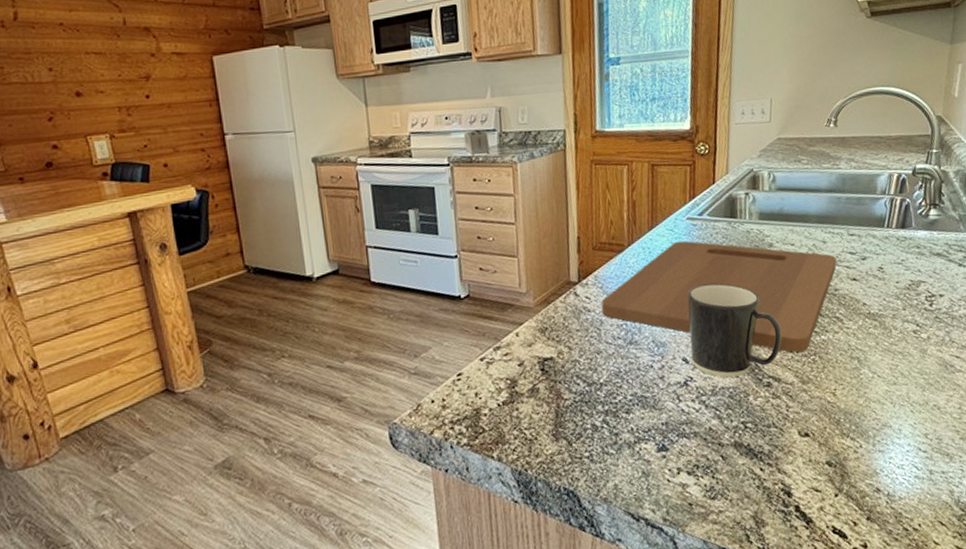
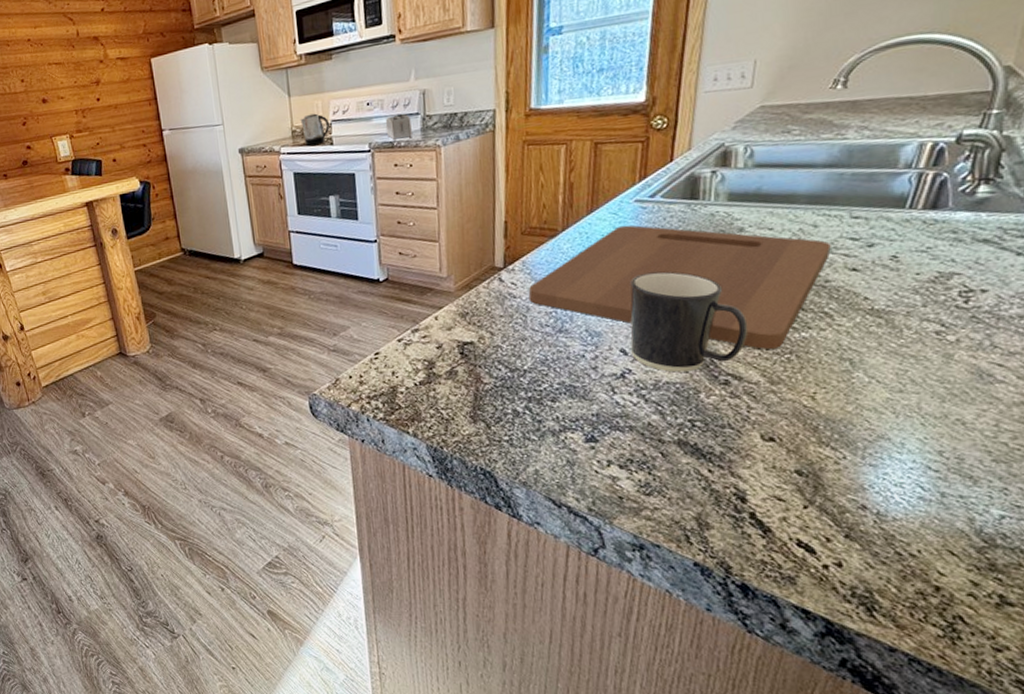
kettle: none [377,124,409,157] -> present [300,113,331,146]

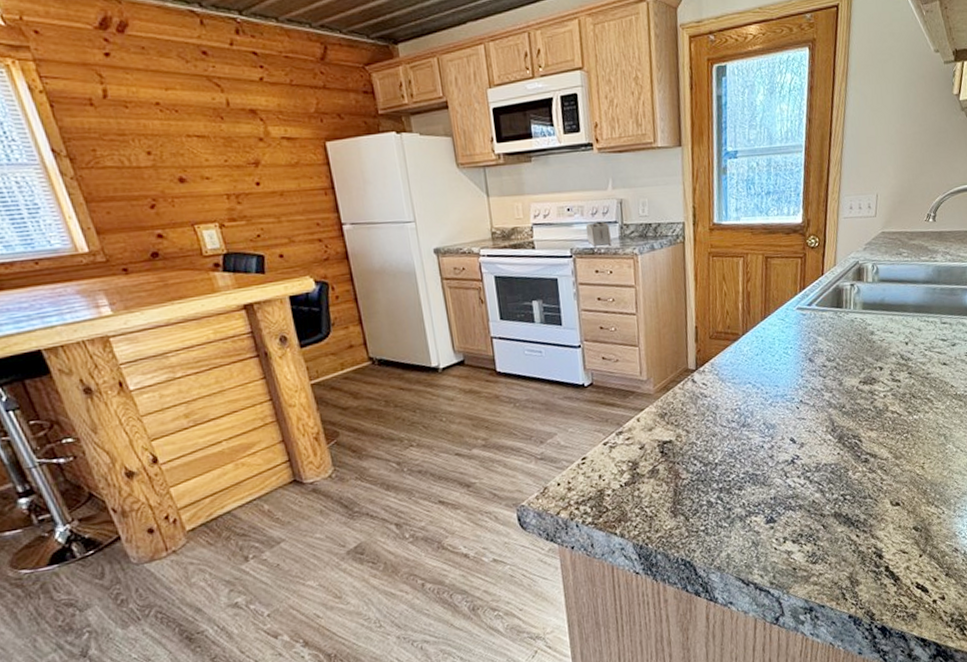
kettle: present [300,113,331,146] -> none [499,215,532,249]
cutting board: present [528,225,831,349] -> none [716,329,930,431]
mug: present [629,271,749,373] -> none [795,369,880,455]

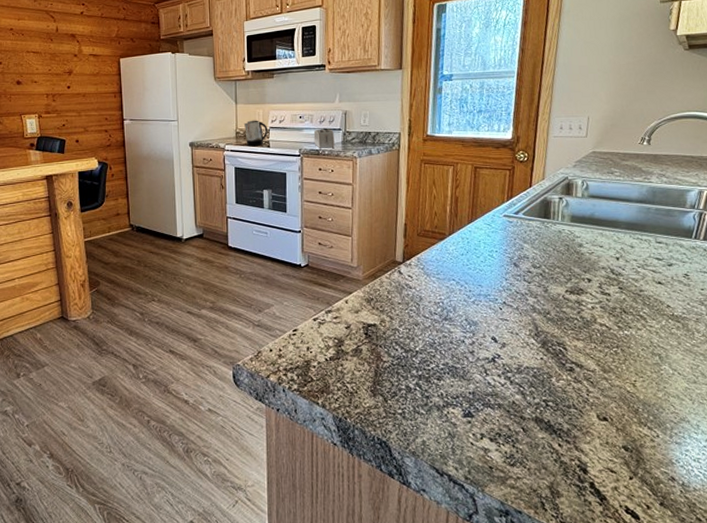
kettle: none [499,215,532,249] -> present [243,120,269,146]

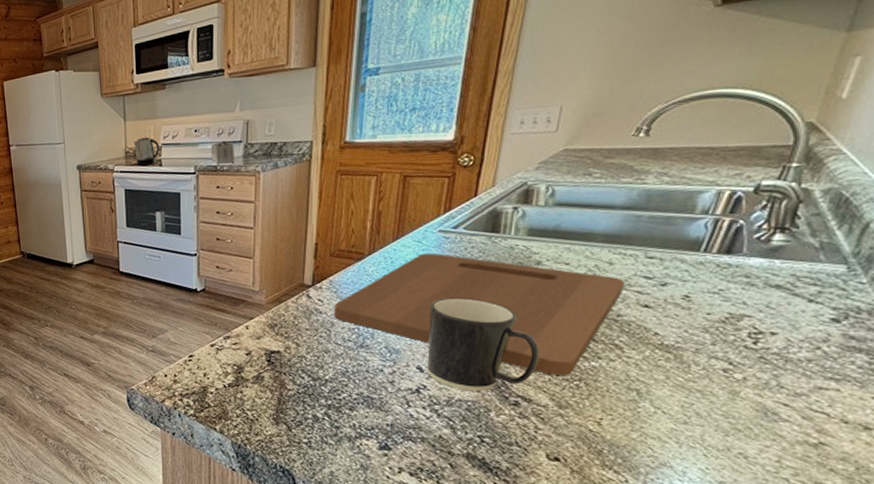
cutting board: none [421,234,643,343] -> present [333,252,625,375]
mug: none [499,274,587,359] -> present [427,297,540,391]

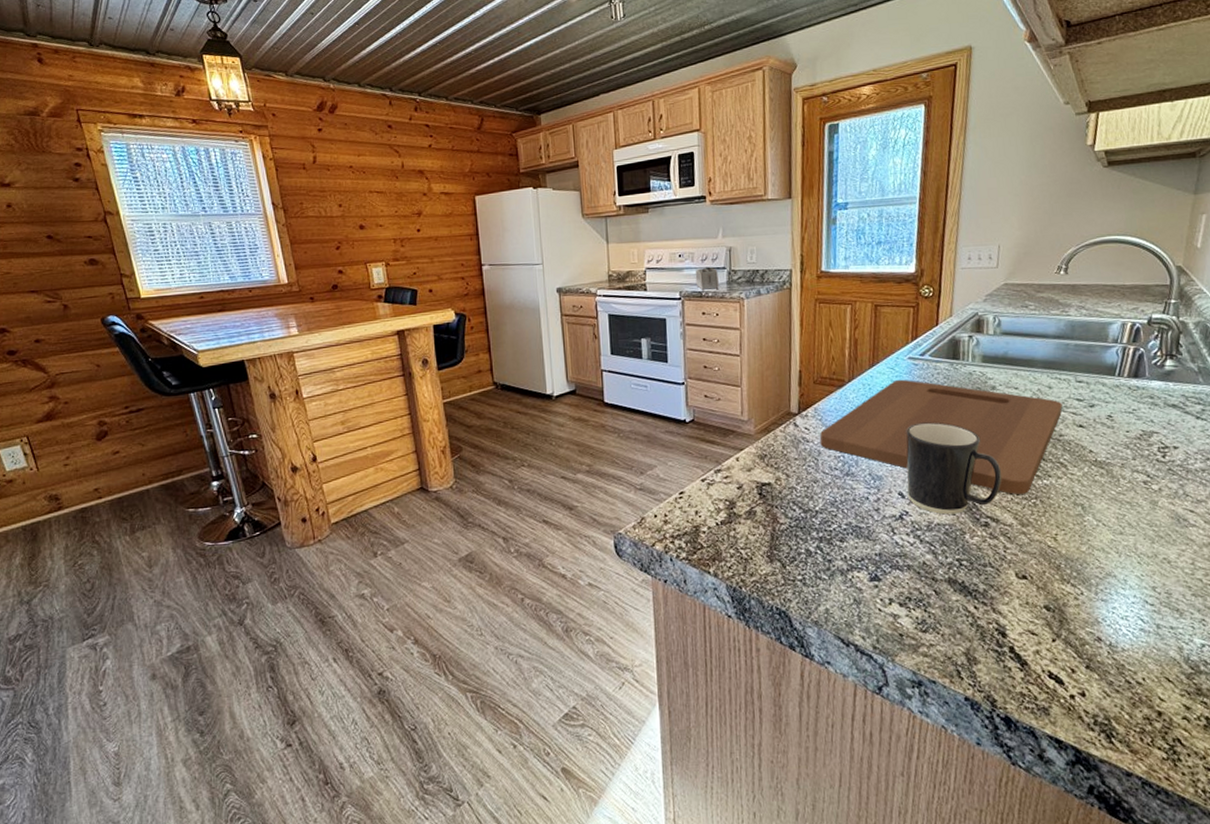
kettle: present [133,137,161,166] -> none [616,260,645,290]

